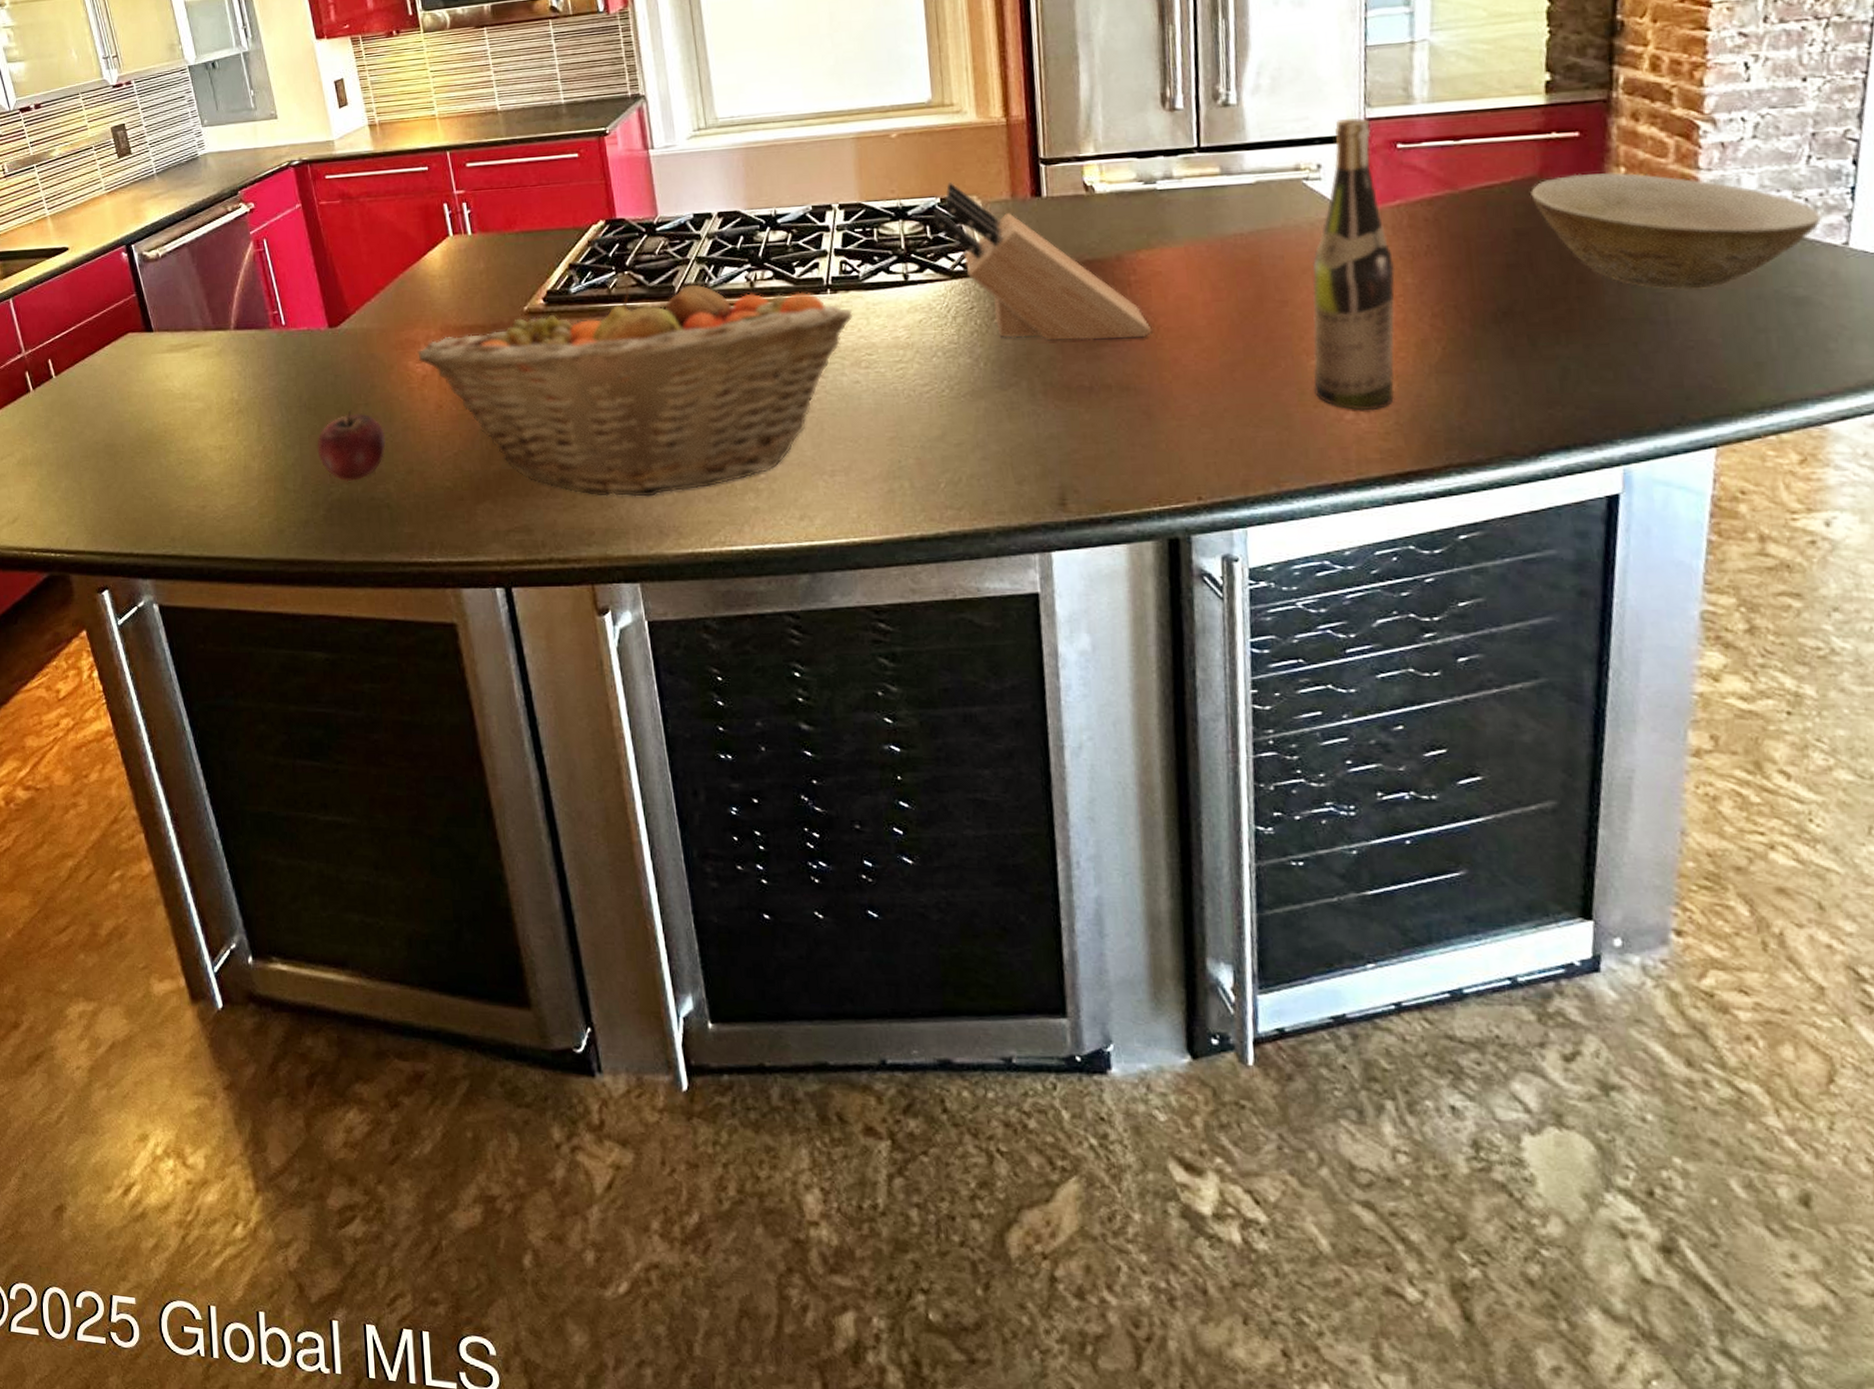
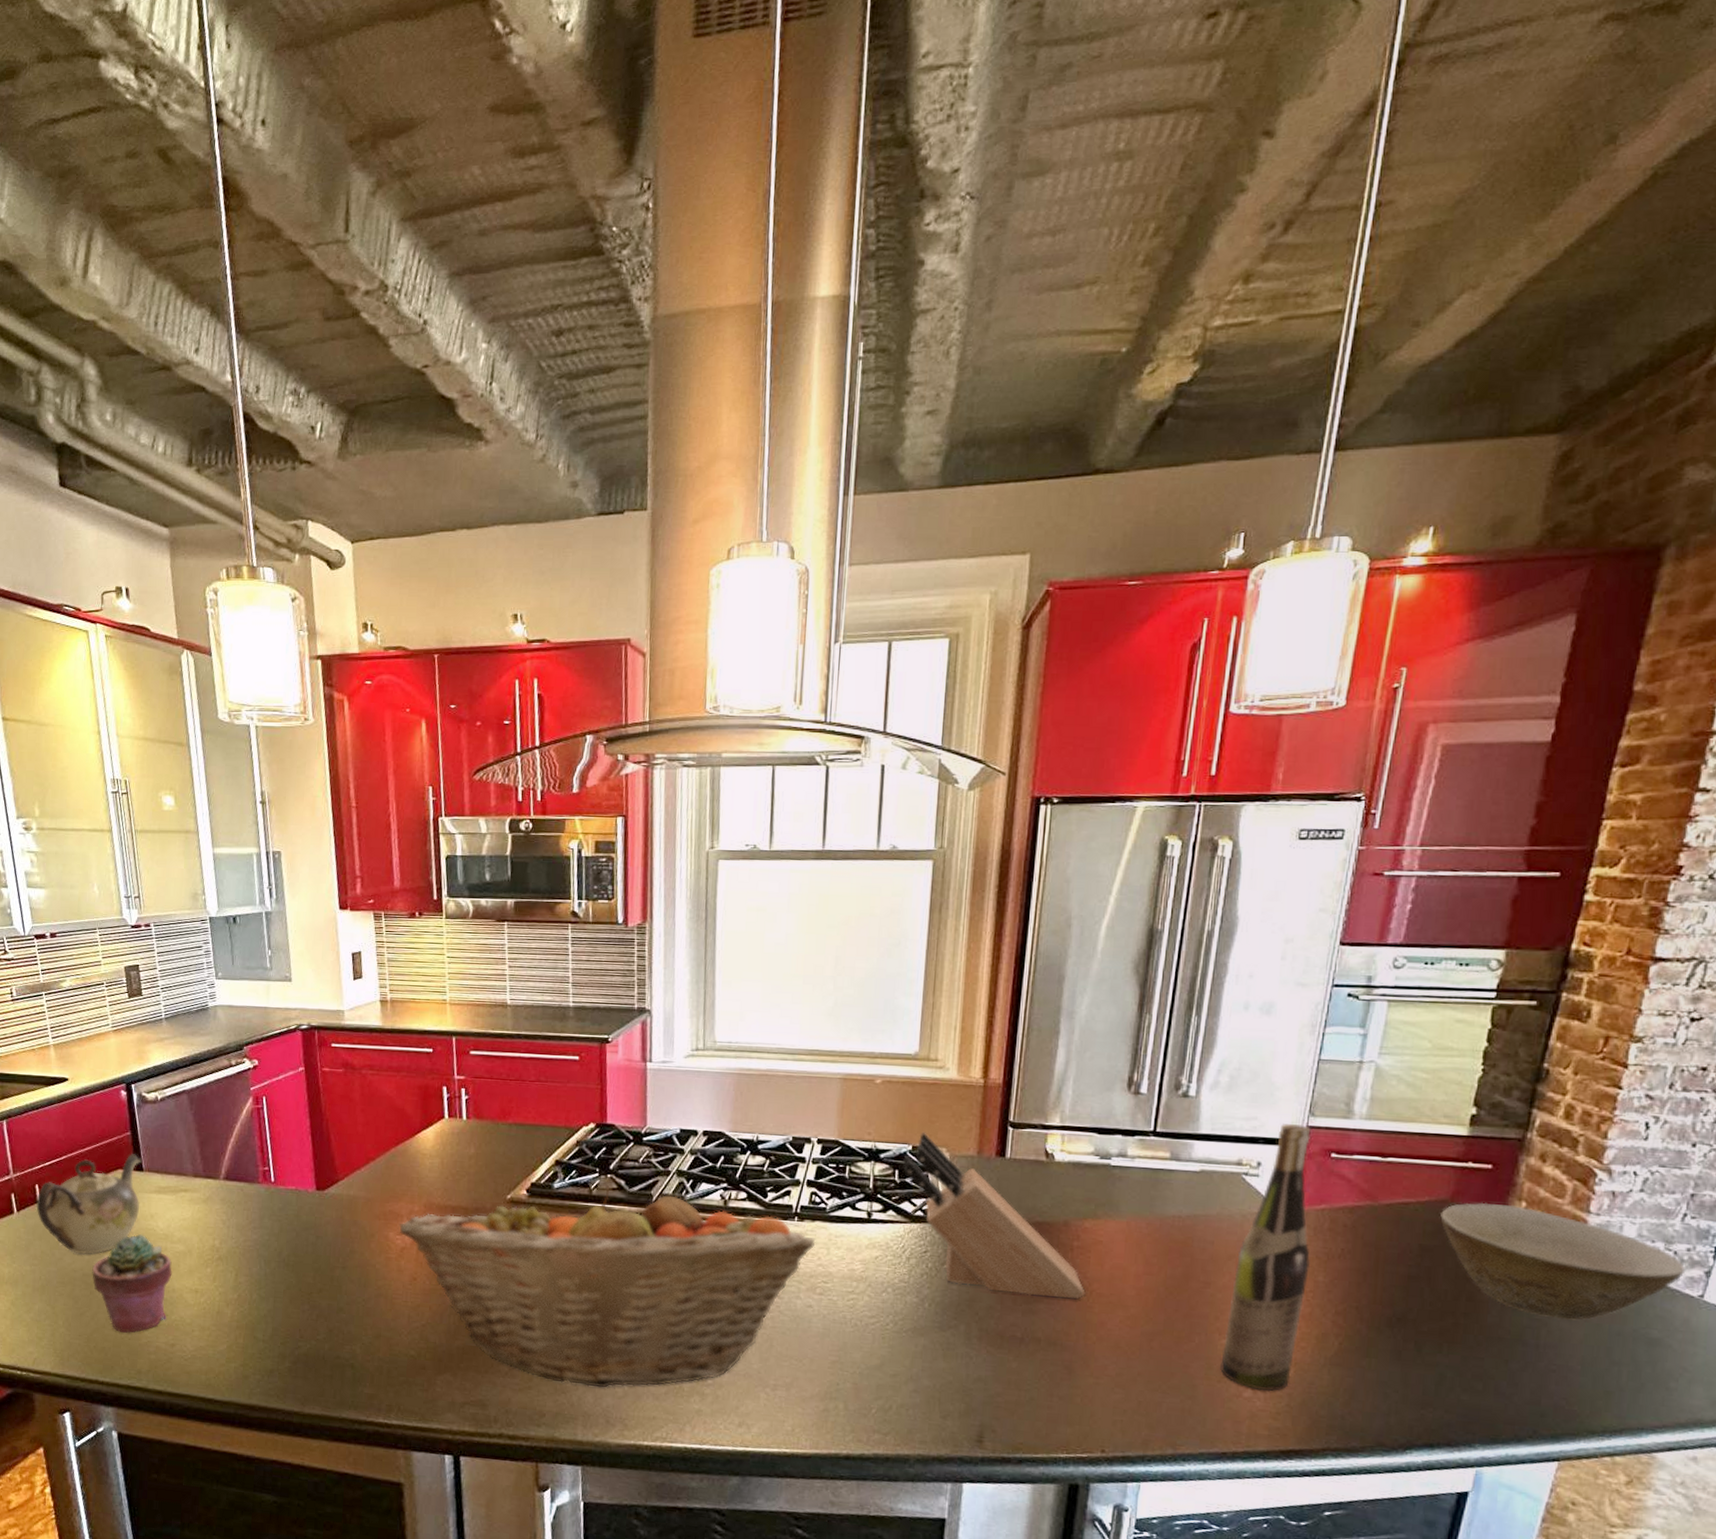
teapot: none [50,315,154,426] -> present [35,1154,143,1255]
potted succulent: none [114,397,194,500] -> present [92,1234,172,1333]
apple: present [317,410,386,482] -> none [290,1271,358,1339]

